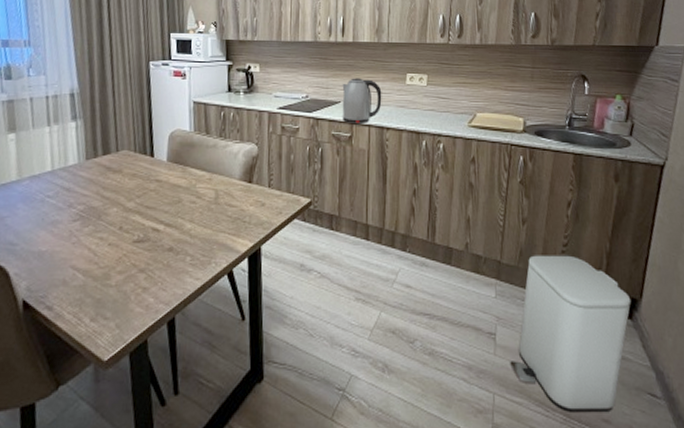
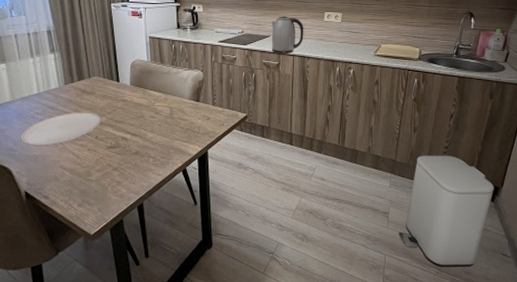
plate: none [24,195,127,239] -> present [21,112,101,146]

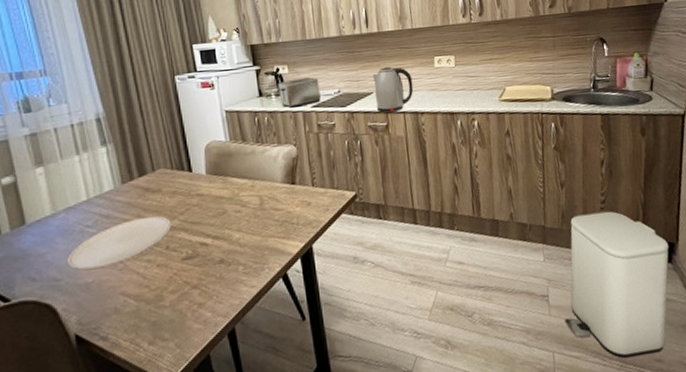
toaster: none [193,17,227,42] -> present [278,77,321,109]

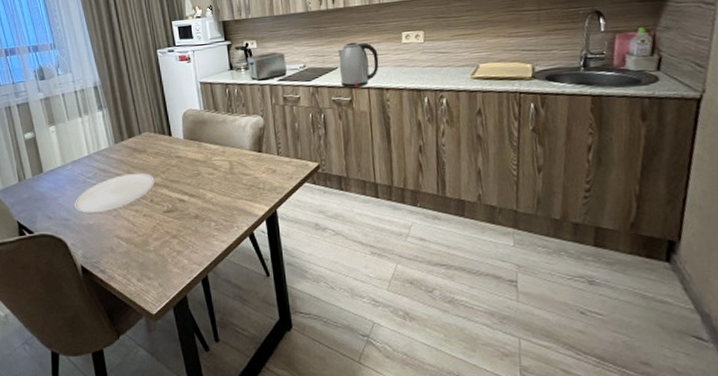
pedal bin: present [565,211,669,358] -> none [534,200,668,355]

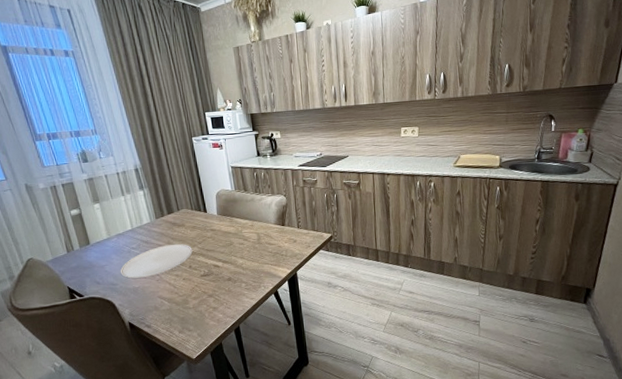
toaster: present [247,52,287,82] -> none [272,142,306,167]
kettle: present [337,42,379,89] -> none [348,135,382,174]

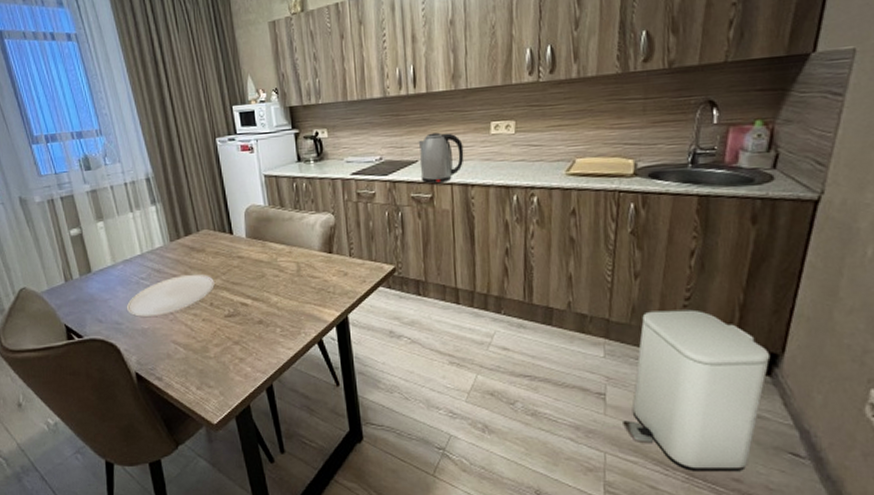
kettle: none [348,135,382,174] -> present [418,132,464,184]
pedal bin: none [491,260,586,371] -> present [623,309,771,471]

